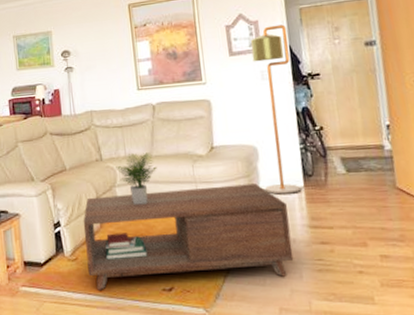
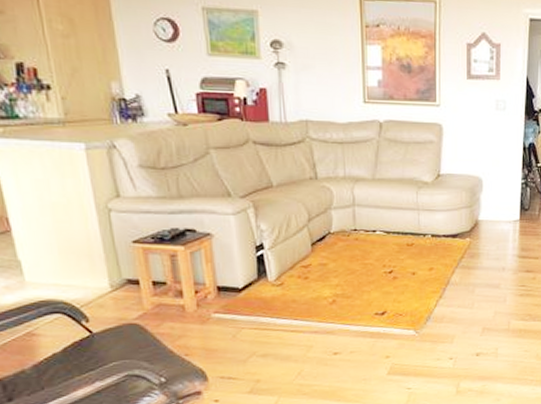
coffee table: present [83,152,294,290] -> none [291,174,501,316]
floor lamp: present [250,24,301,195] -> none [484,52,527,226]

